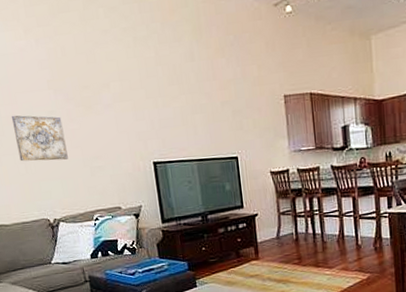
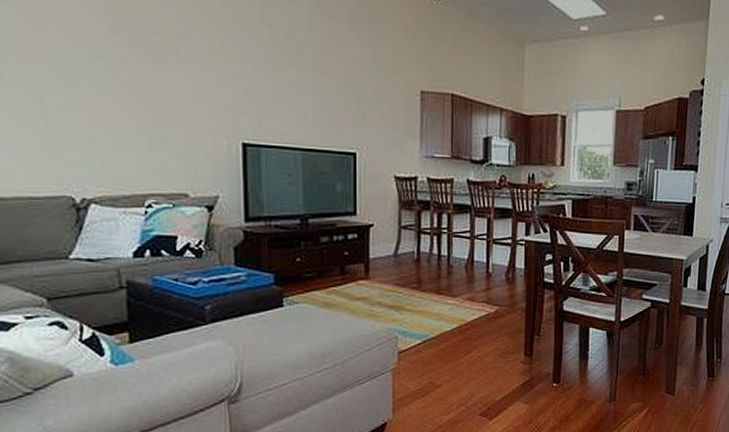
wall art: present [11,115,68,162] -> none [31,48,117,121]

